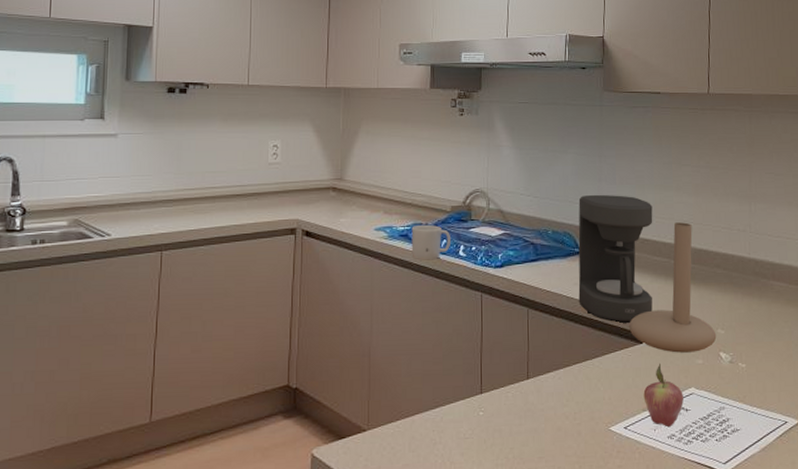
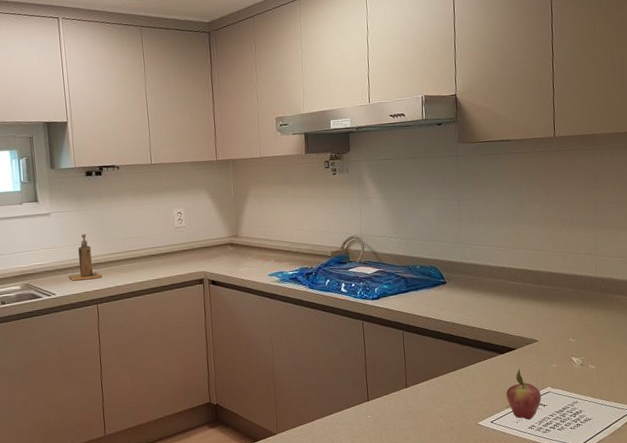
soap dispenser: none [129,163,172,220] -> present [68,234,103,281]
mug: present [411,224,452,261] -> none [299,268,334,298]
coffee maker: present [578,194,653,324] -> none [441,232,511,338]
paper towel holder: present [629,222,717,353] -> none [491,250,569,360]

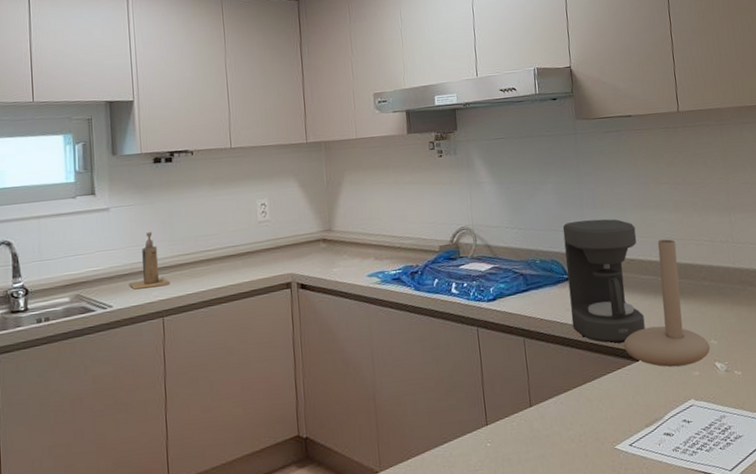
coffee maker: none [441,232,511,338] -> present [562,219,645,344]
paper towel holder: none [491,250,569,360] -> present [624,239,711,367]
fruit: present [506,368,541,420] -> none [644,378,685,441]

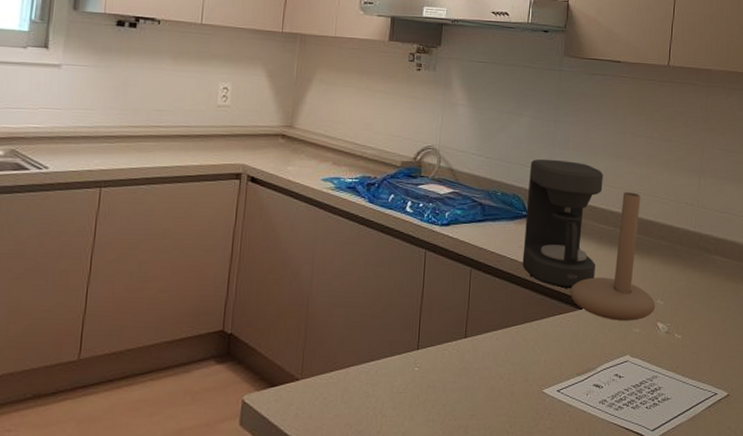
soap dispenser: present [129,232,170,290] -> none [69,97,114,156]

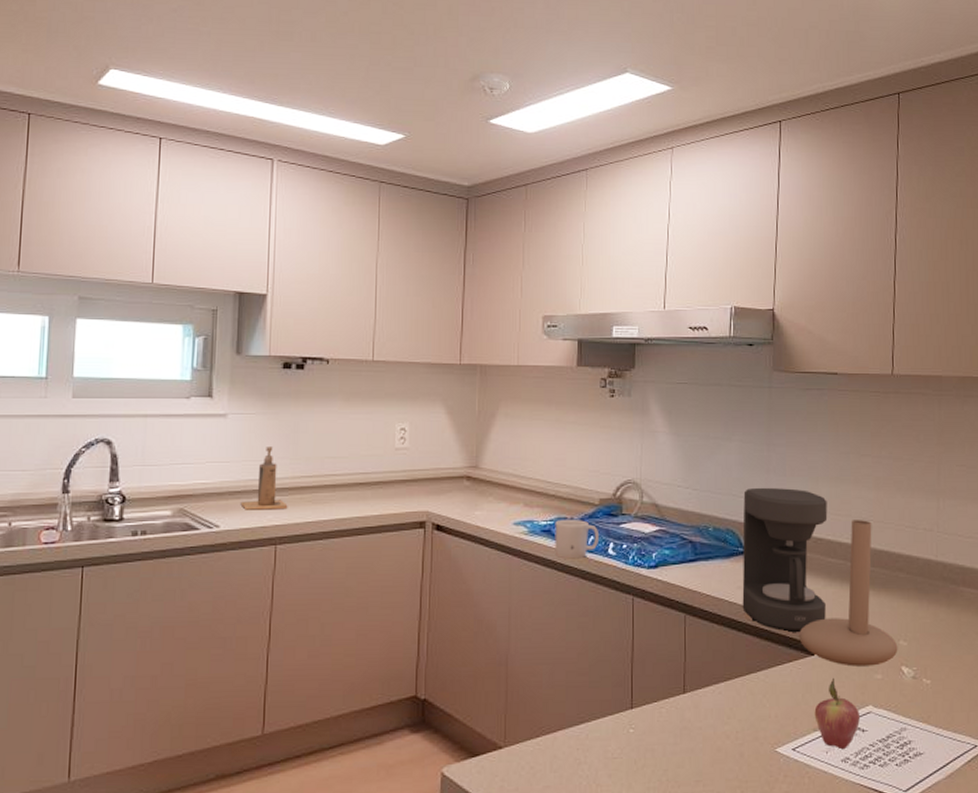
soap dispenser: none [69,97,114,156] -> present [240,447,288,510]
mug: none [358,178,400,214] -> present [555,519,600,559]
fruit: none [578,329,618,393] -> present [814,677,860,750]

